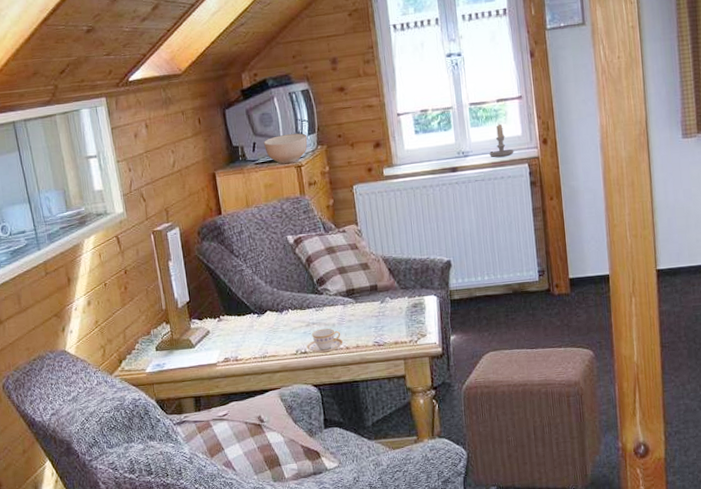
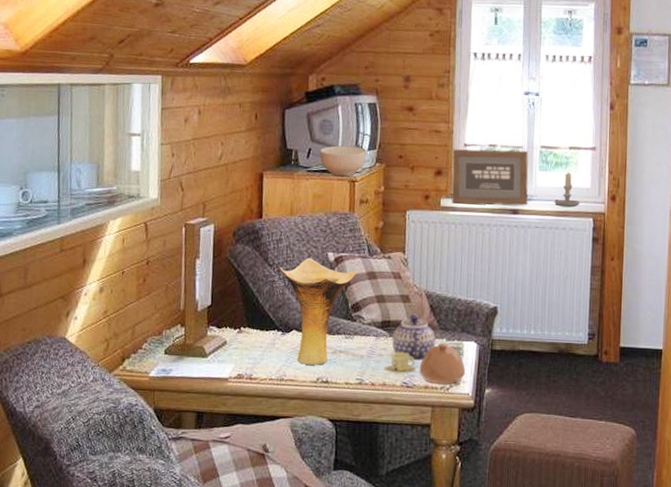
vase: none [244,243,317,341] -> present [278,257,358,366]
teacup: present [306,328,343,354] -> none [329,358,369,387]
cup and saucer: none [355,314,384,335] -> present [384,352,415,374]
teapot: none [358,278,399,321] -> present [391,314,436,360]
picture frame: none [387,110,466,172] -> present [451,149,529,206]
sugar bowl: none [387,301,430,339] -> present [419,343,466,385]

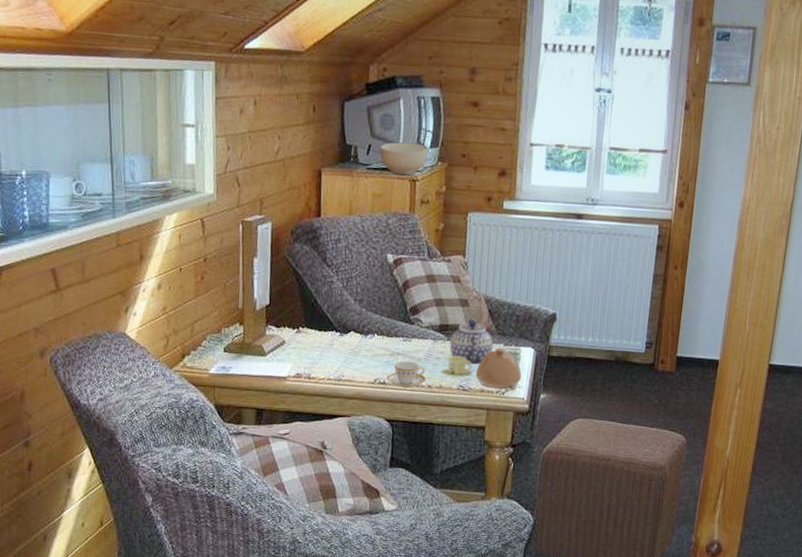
vase: present [278,257,358,366] -> none [337,258,417,367]
teacup: none [329,358,369,387] -> present [386,361,426,389]
picture frame: present [451,149,529,206] -> none [514,148,597,211]
candle: present [554,171,580,208] -> none [620,175,647,214]

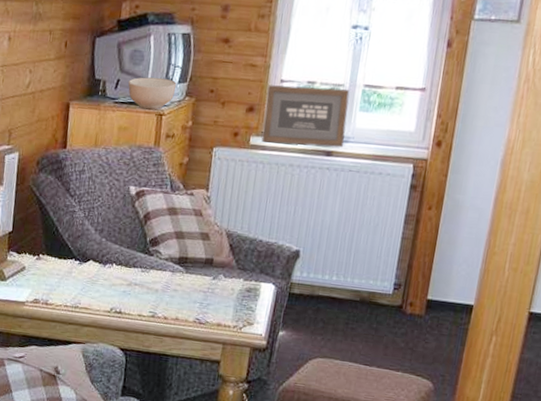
teacup: present [386,361,426,389] -> none [122,291,162,319]
cup and saucer: present [441,355,472,378] -> none [178,288,210,311]
teapot: present [449,318,494,364] -> none [187,252,233,298]
sugar bowl: present [475,348,522,389] -> none [213,283,261,325]
picture frame: none [514,148,597,211] -> present [261,85,350,148]

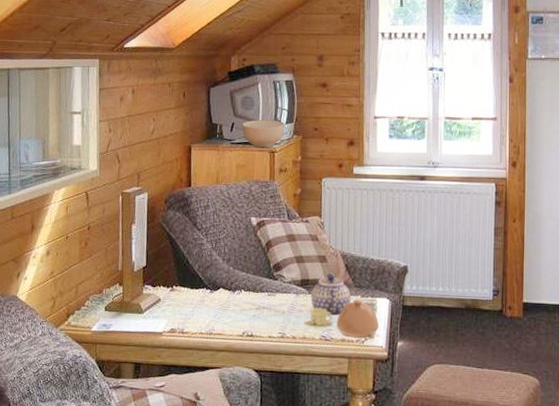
cup and saucer: none [178,288,210,311] -> present [304,308,333,328]
teapot: none [187,252,233,298] -> present [310,273,352,316]
sugar bowl: none [213,283,261,325] -> present [336,300,379,338]
picture frame: present [261,85,350,148] -> none [363,121,435,173]

